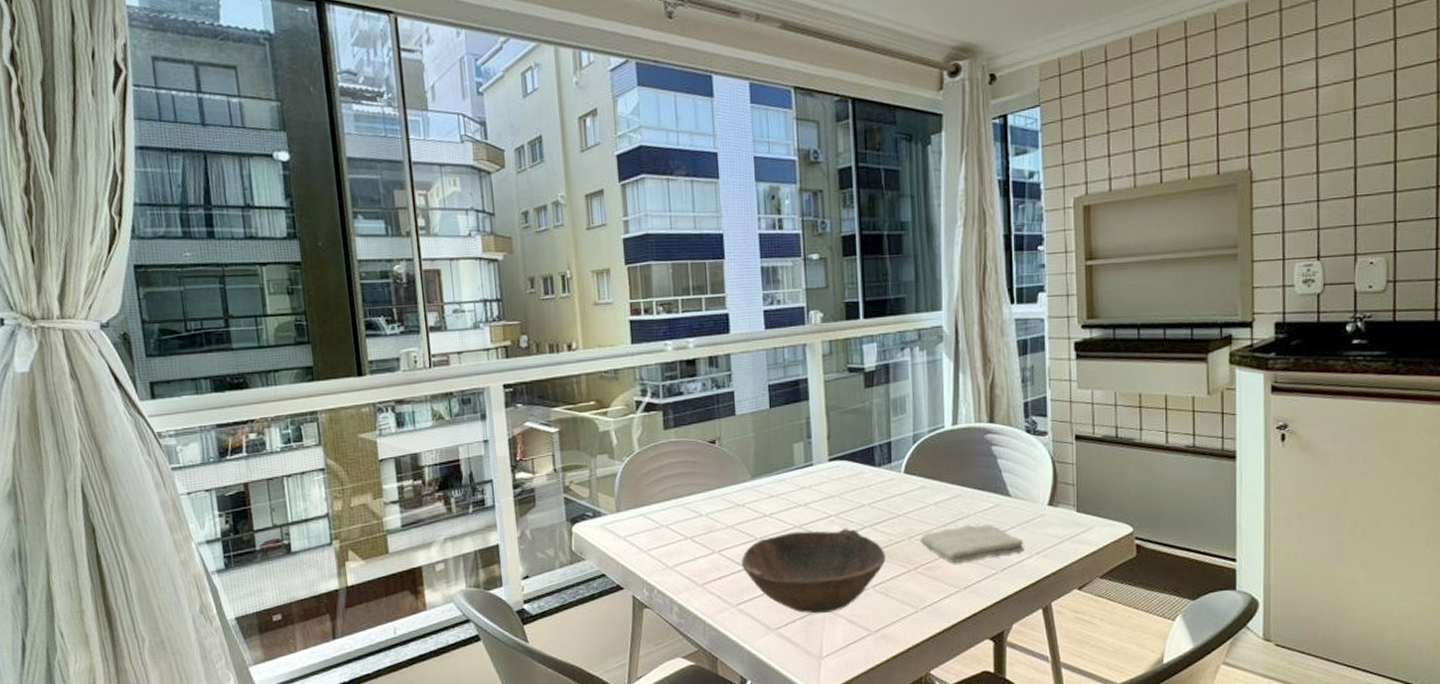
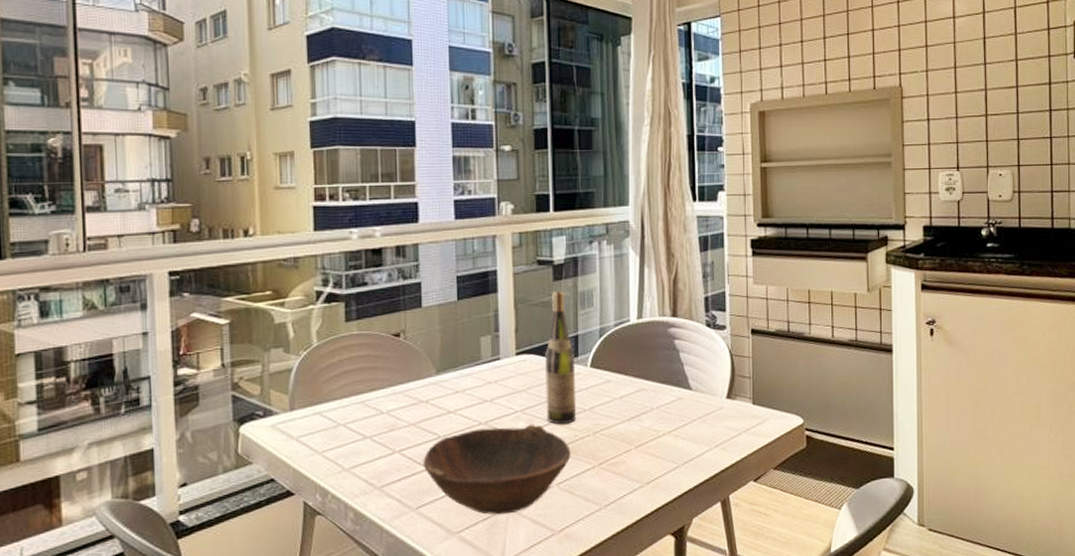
wine bottle: none [857,397,891,529] -> present [544,290,577,425]
washcloth: present [920,524,1024,564] -> none [605,417,704,459]

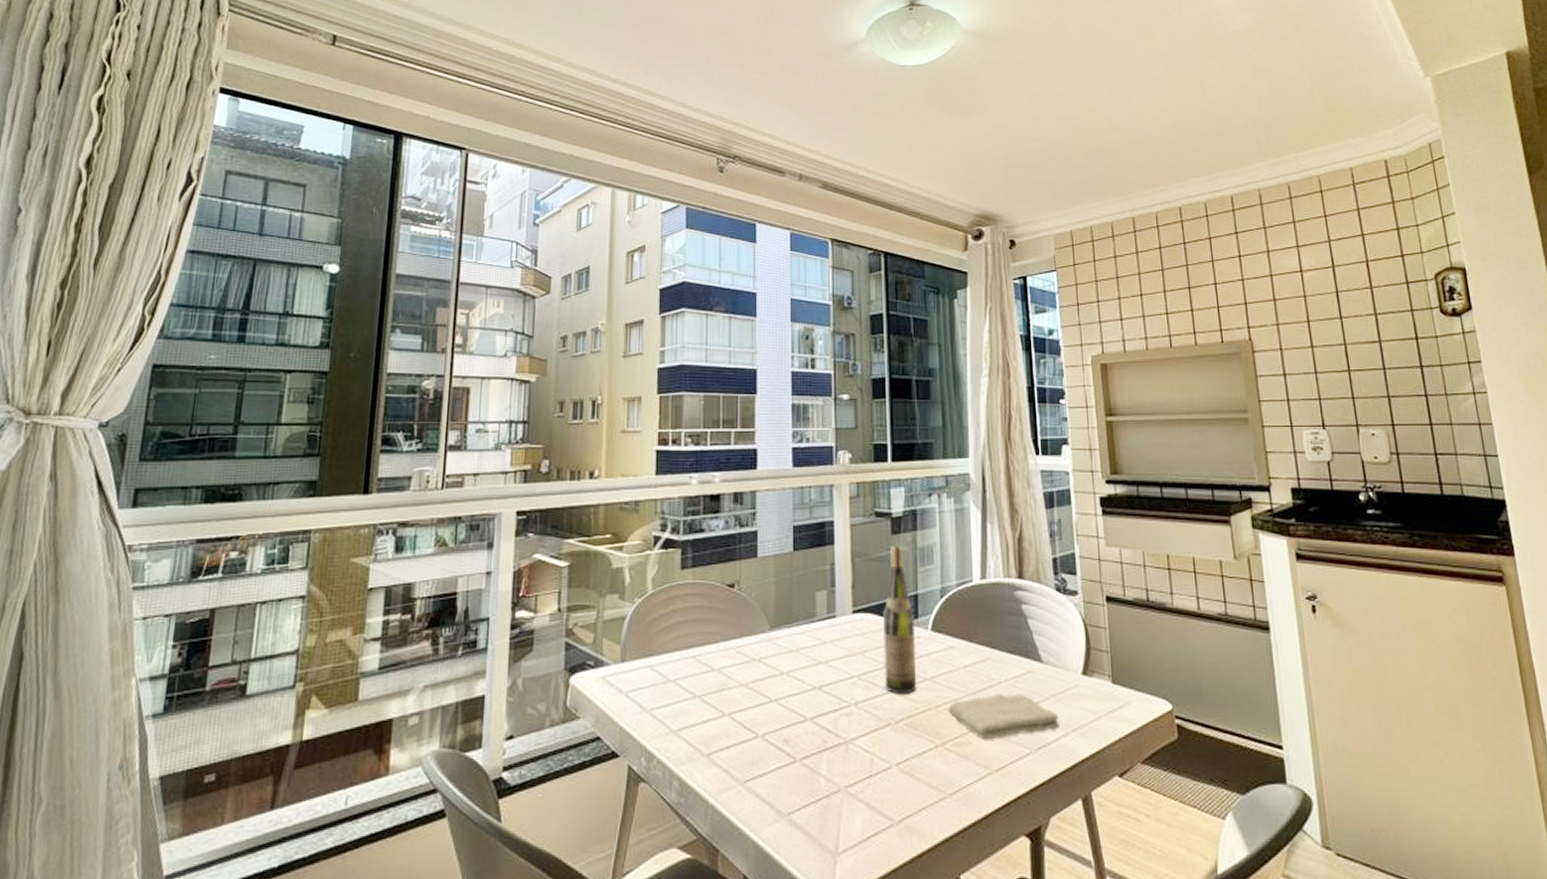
bowl: present [423,424,571,515] -> none [753,692,911,797]
washcloth: none [605,417,704,459] -> present [948,694,1060,740]

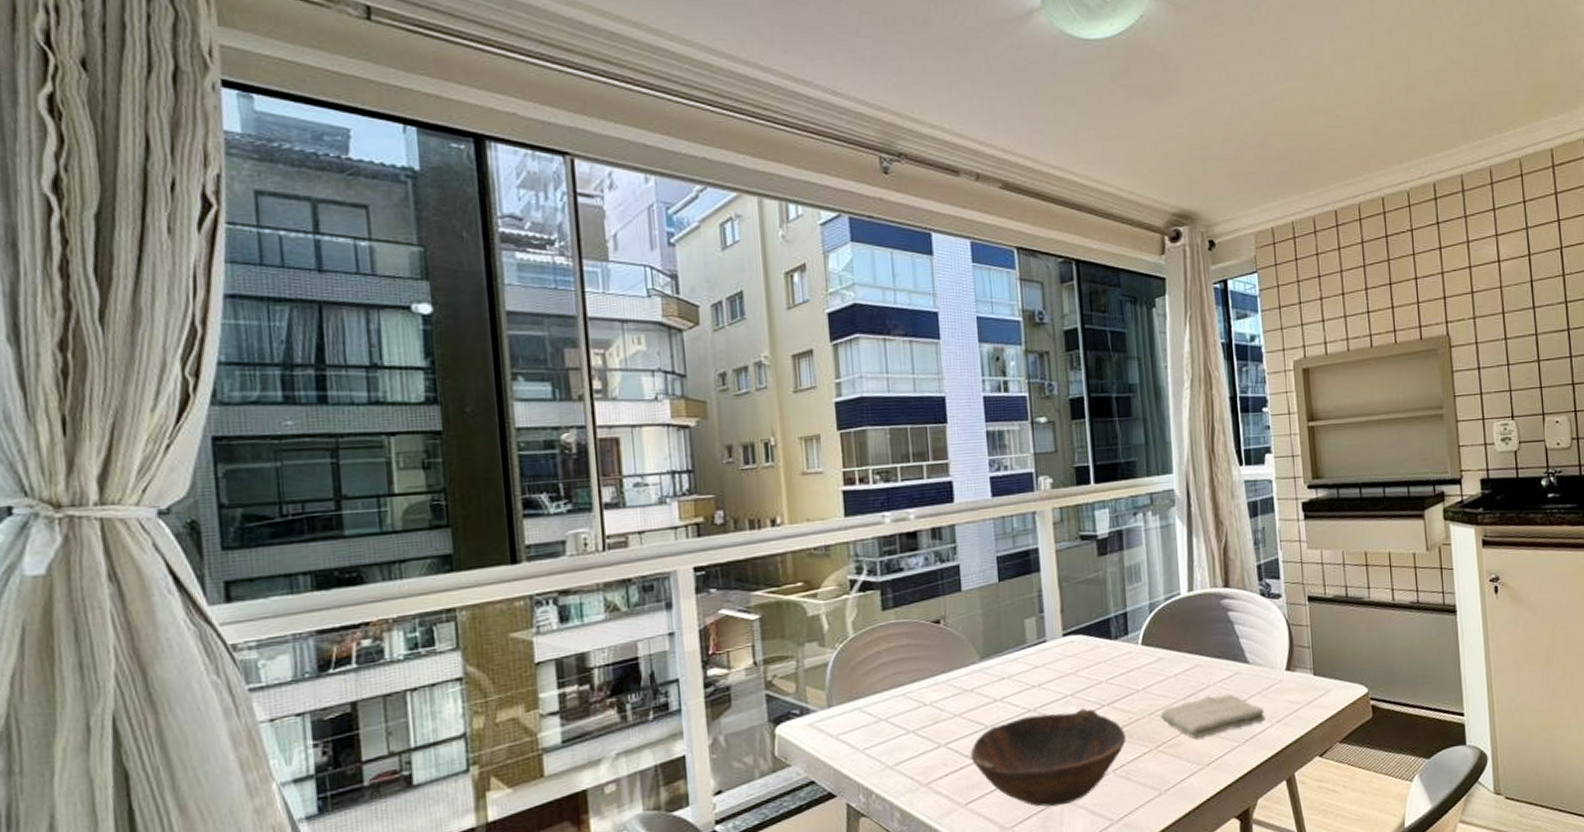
bowl: none [753,692,911,797] -> present [970,708,1126,807]
wine bottle: present [882,545,917,695] -> none [1093,566,1130,708]

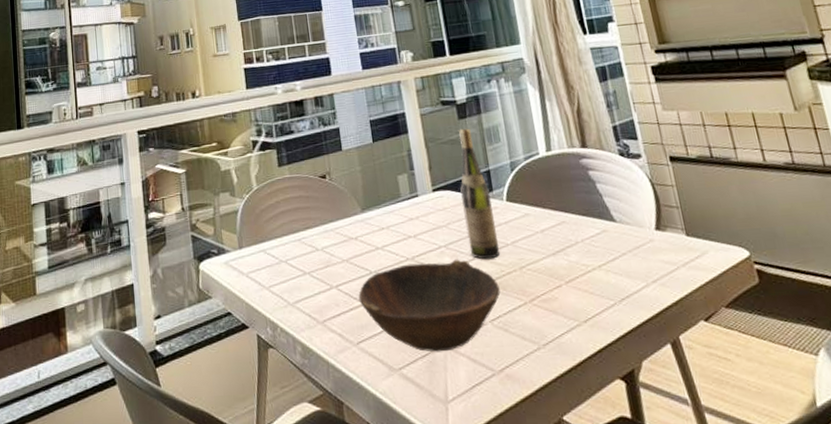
wine bottle: none [1093,566,1130,708] -> present [459,128,501,260]
washcloth: present [1160,694,1265,739] -> none [531,251,640,295]

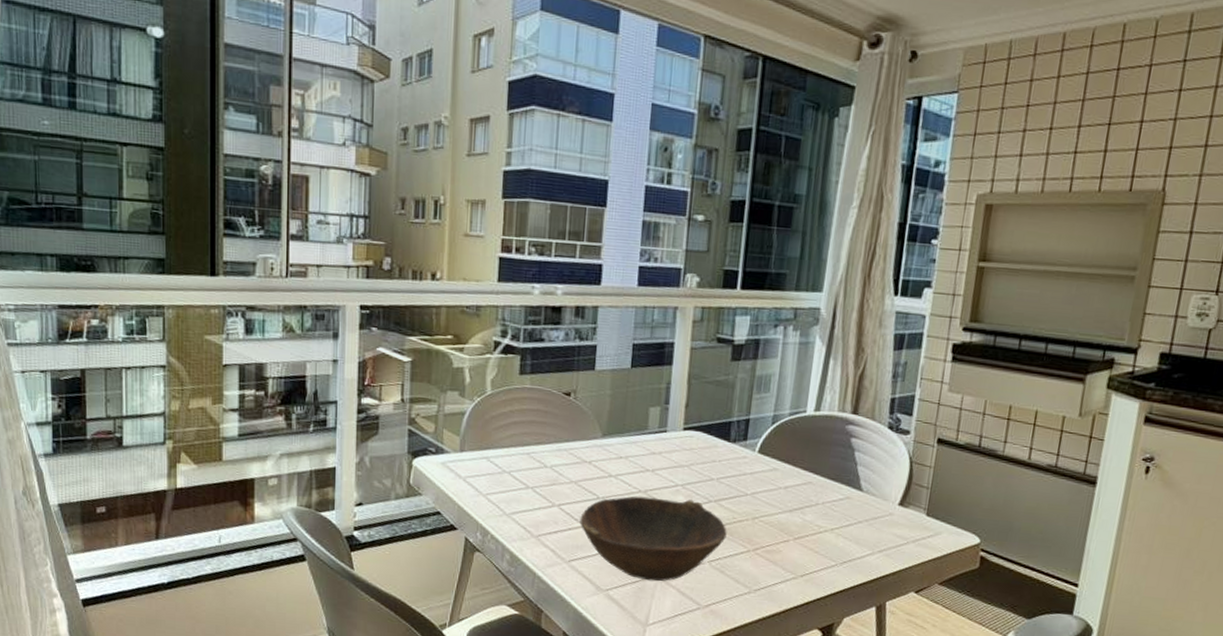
wine bottle: present [459,128,501,260] -> none [706,371,744,505]

